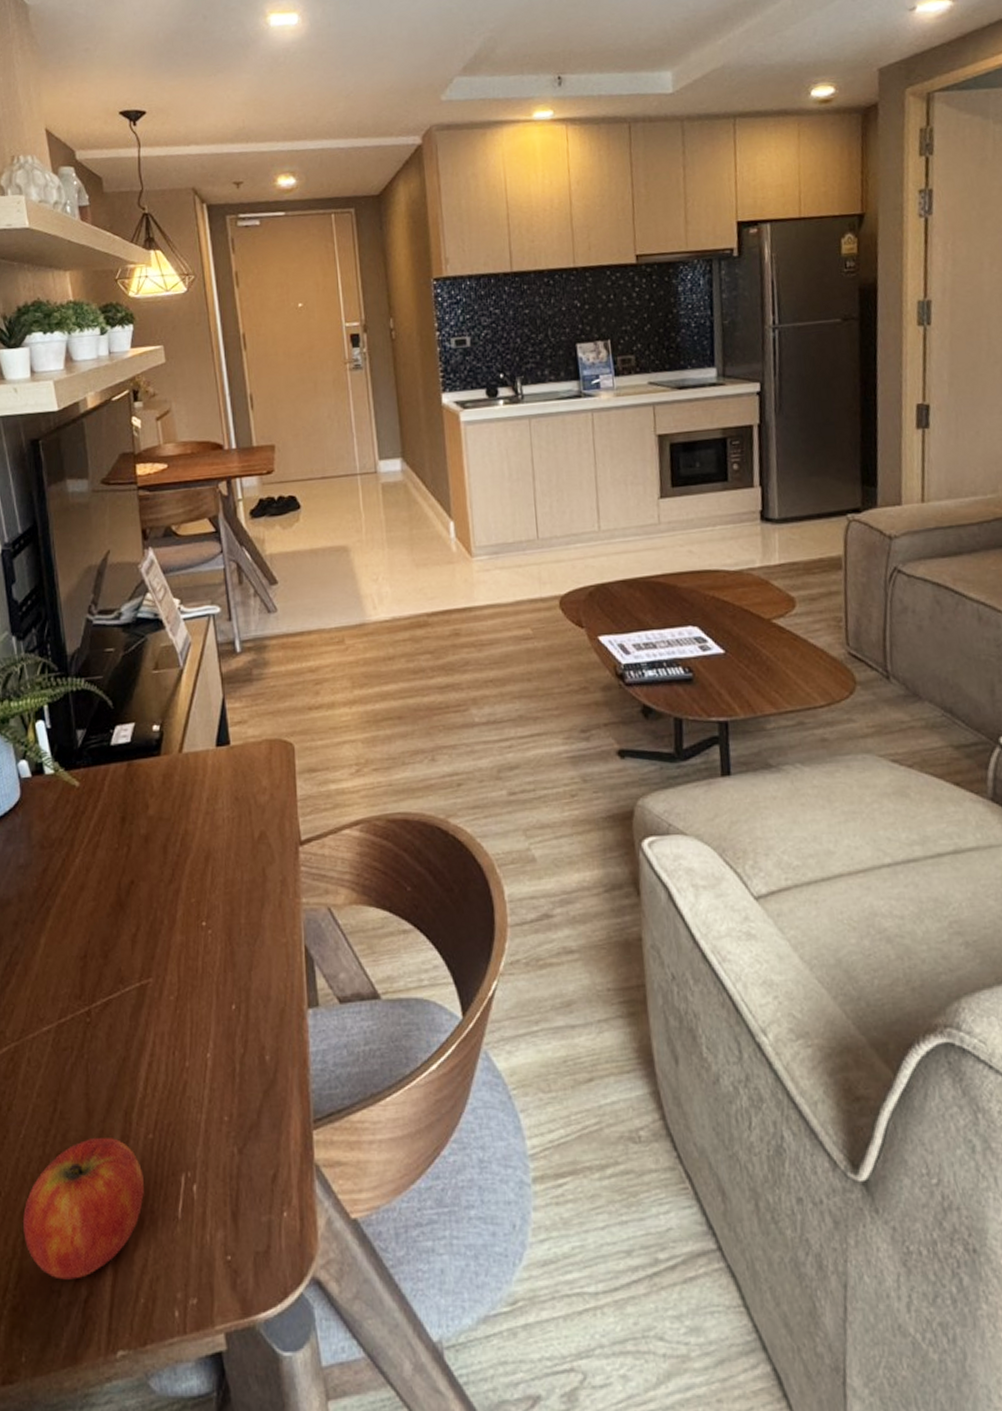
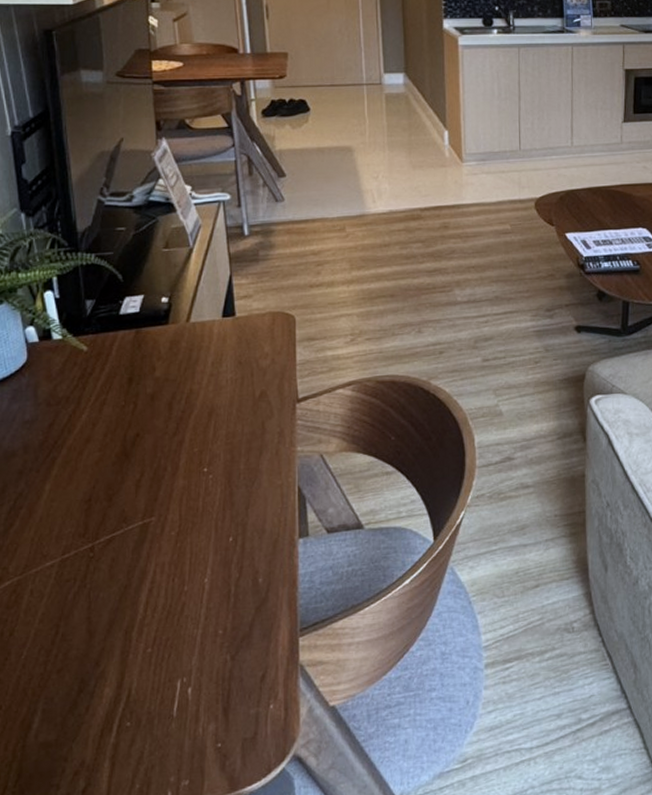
fruit: present [23,1138,144,1280] -> none [24,653,142,775]

